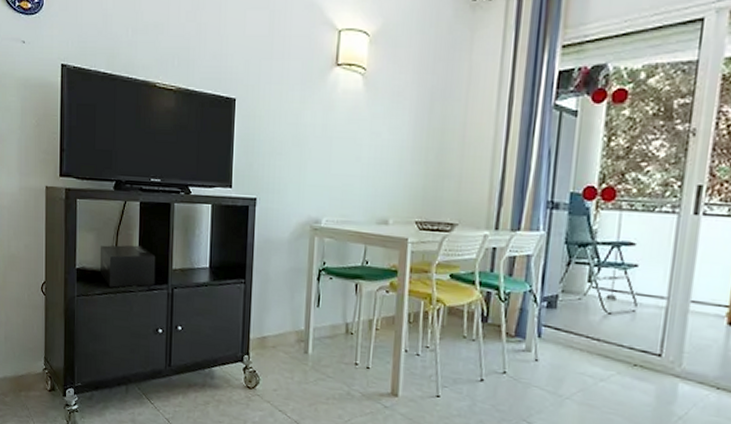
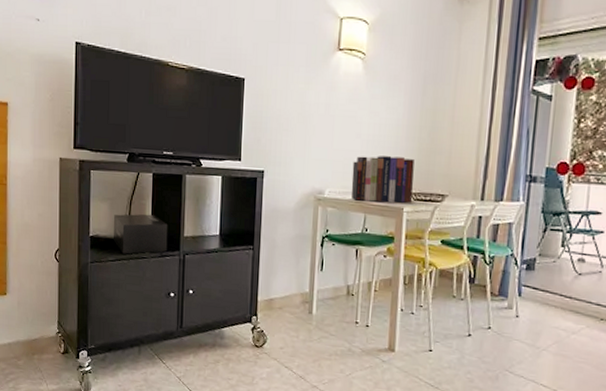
books: none [350,181,420,233] -> present [351,156,414,204]

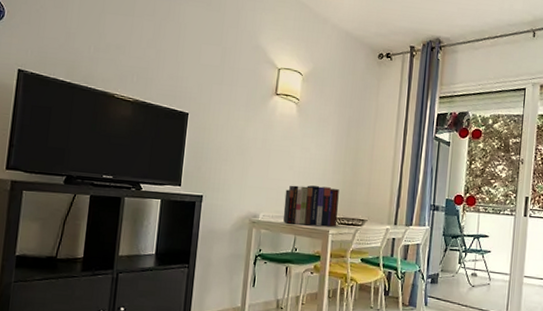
box: present [113,214,168,254] -> none [41,234,103,273]

